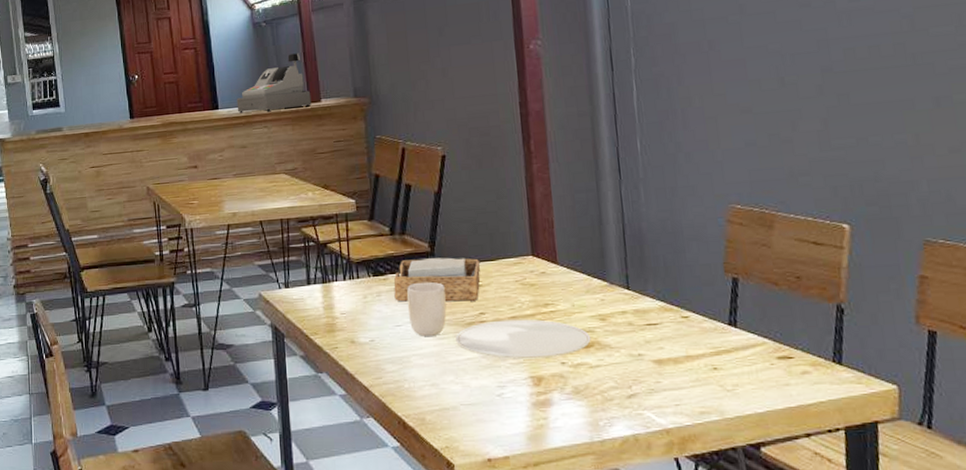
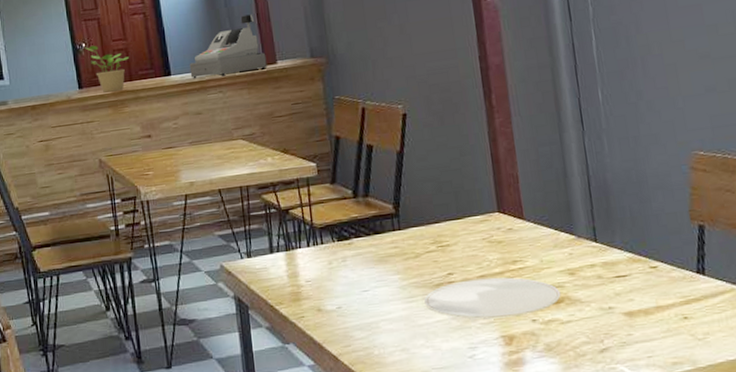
potted plant: none [137,77,179,123] -> present [85,45,129,93]
napkin holder: present [393,257,481,302] -> none [359,217,447,266]
cup: present [406,282,447,337] -> none [372,244,415,301]

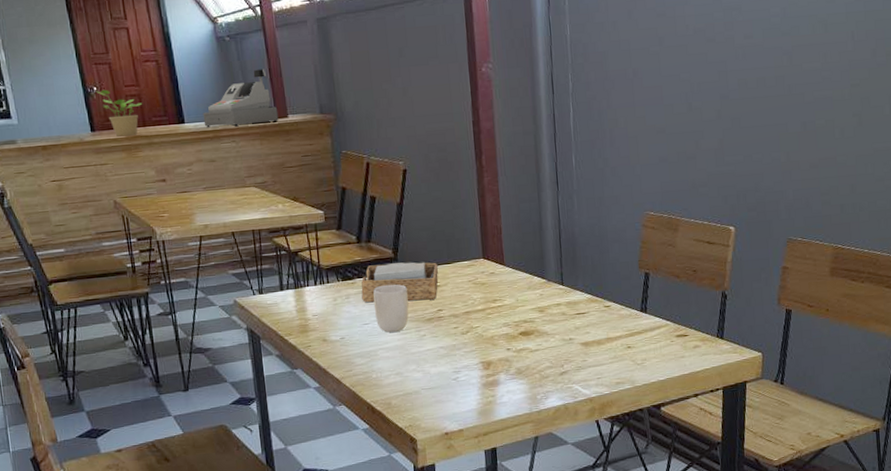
napkin holder: none [359,217,447,266] -> present [361,262,439,303]
cup: none [372,244,415,301] -> present [373,284,409,333]
plate: present [424,277,561,319] -> none [417,313,532,348]

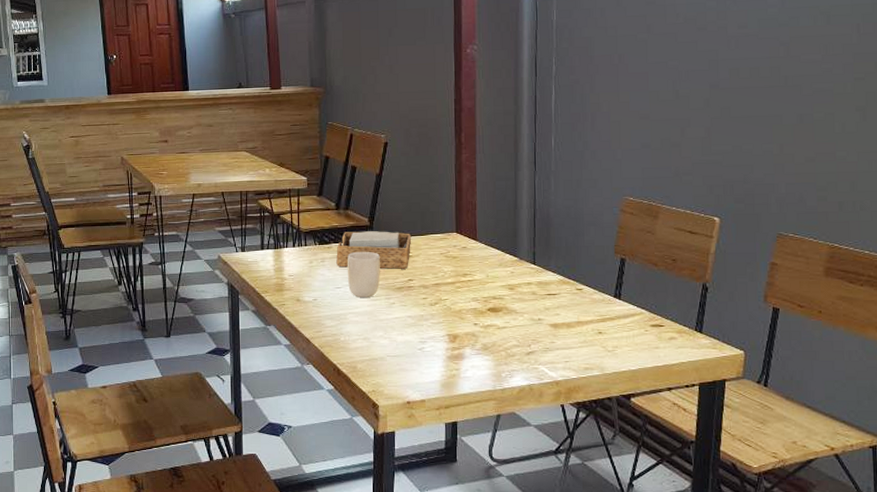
potted plant: present [96,89,142,137] -> none [116,57,153,100]
cash register: present [202,69,279,128] -> none [205,44,273,96]

